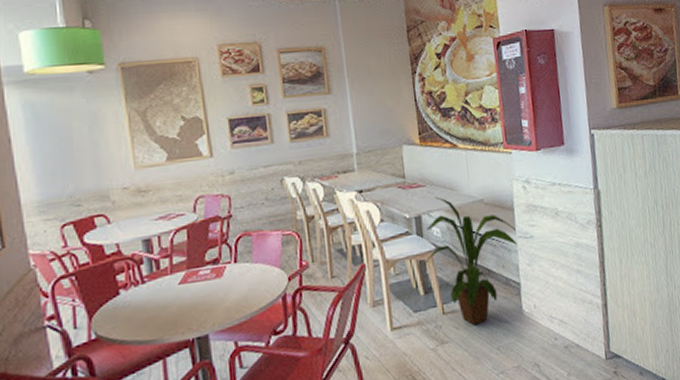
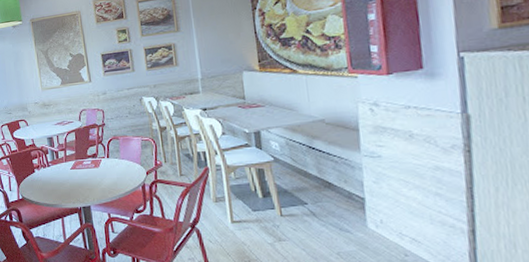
house plant: present [423,196,518,326] -> none [261,115,362,230]

